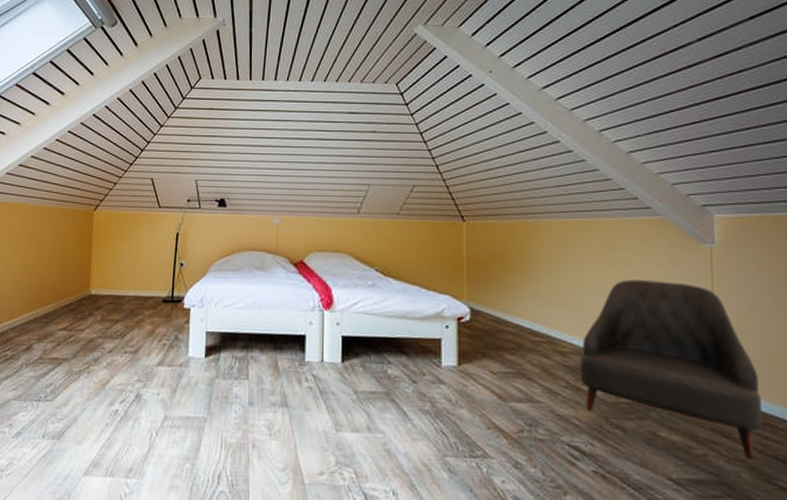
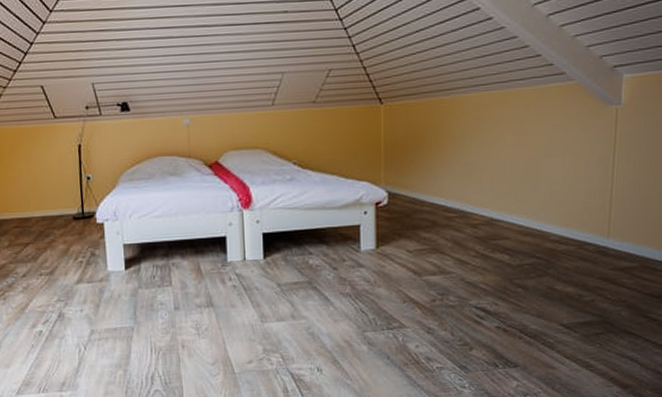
leather: present [580,279,762,459] -> none [489,146,645,299]

